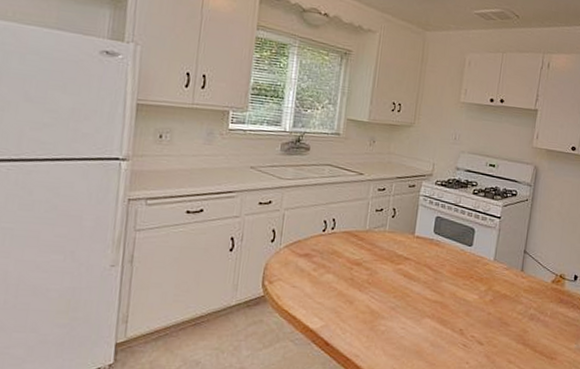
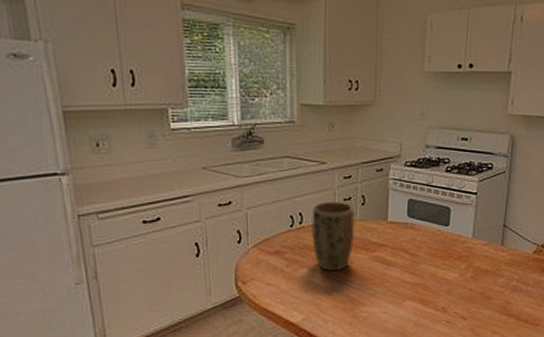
plant pot: none [341,210,385,280] -> present [312,202,355,271]

